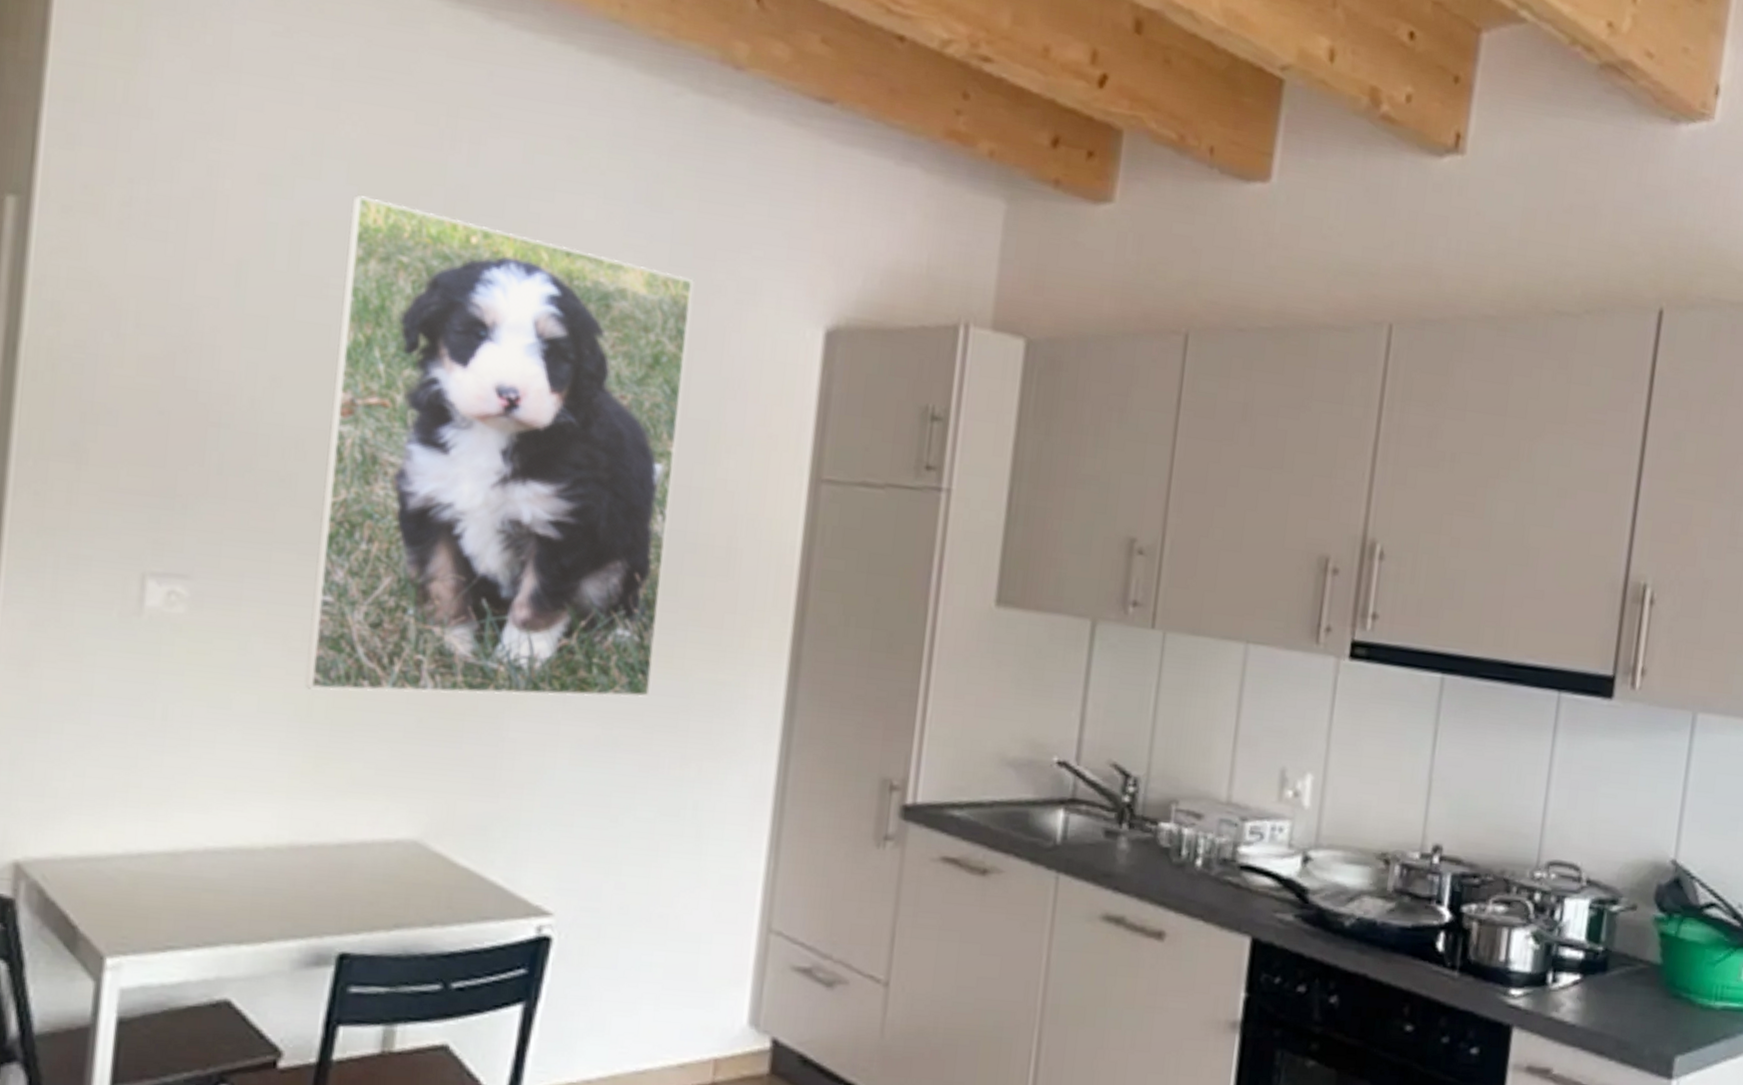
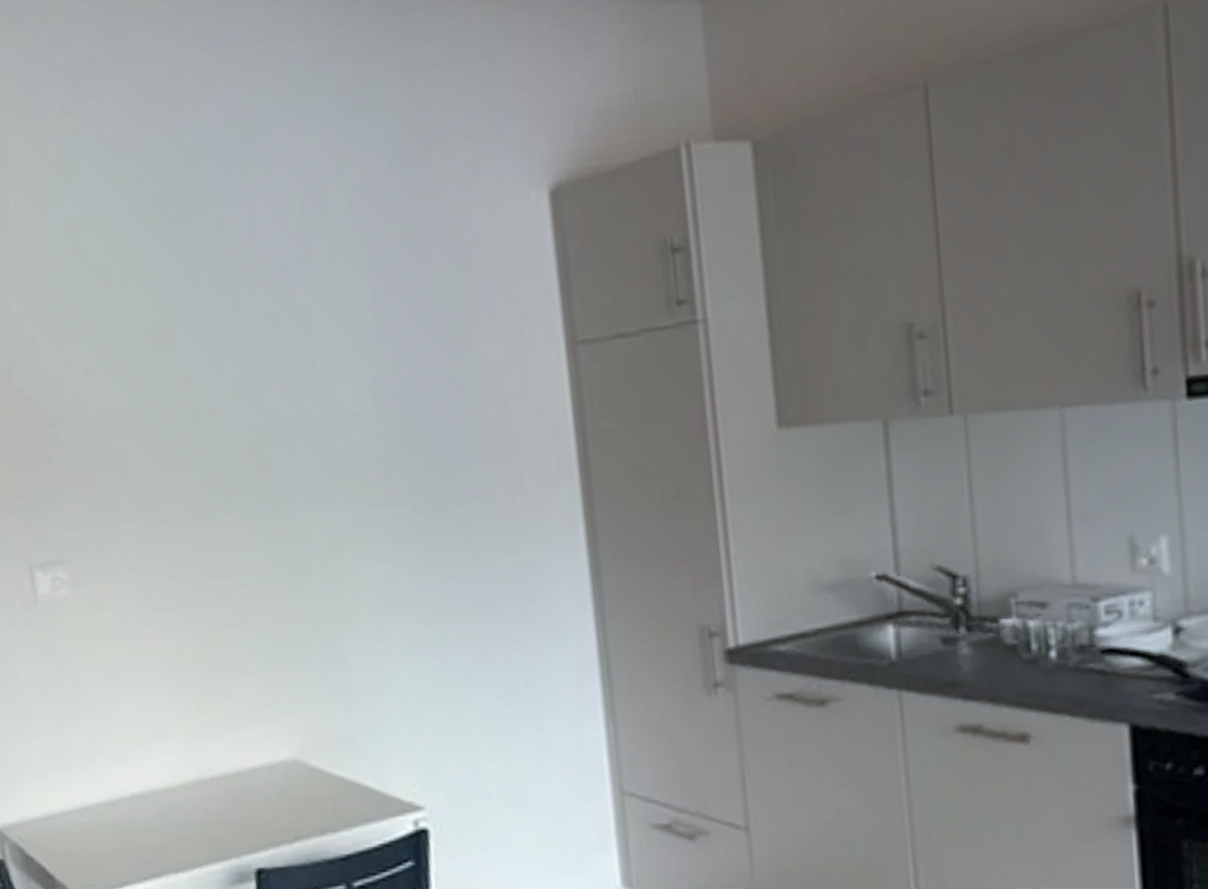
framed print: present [306,195,693,698] -> none [111,174,464,641]

